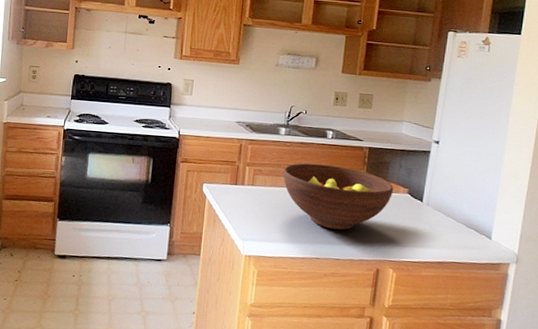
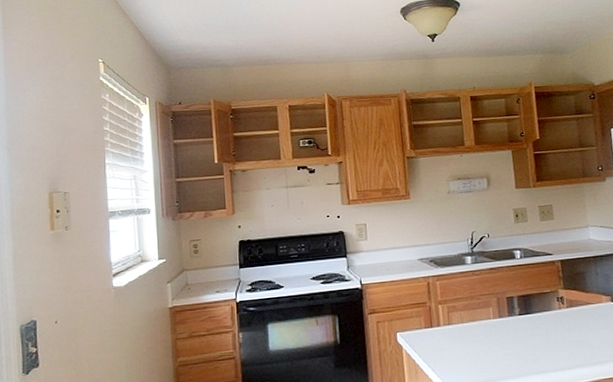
fruit bowl: present [283,163,393,230] -> none [478,286,596,356]

